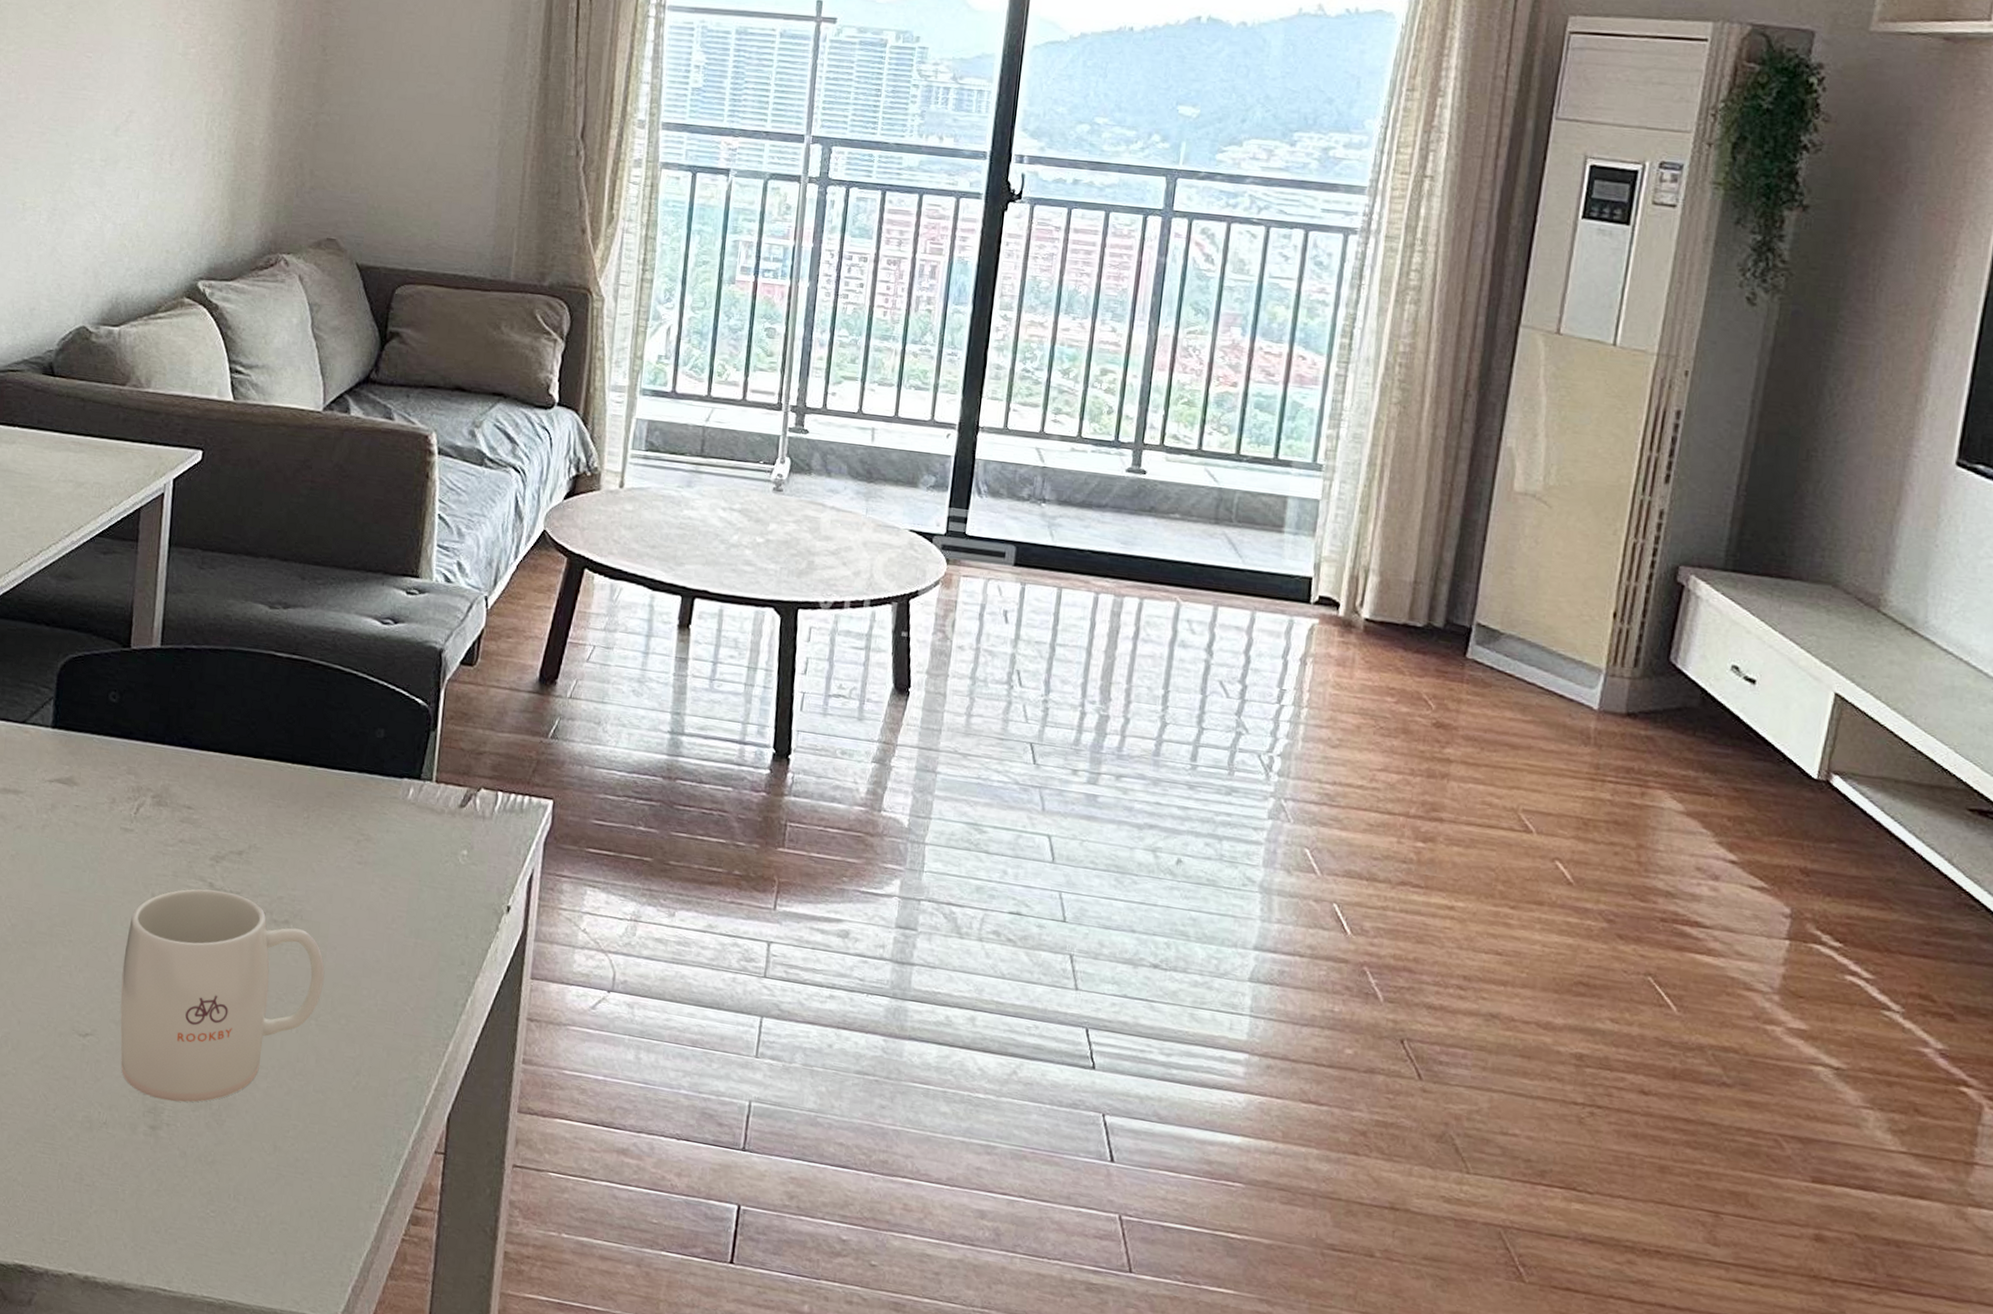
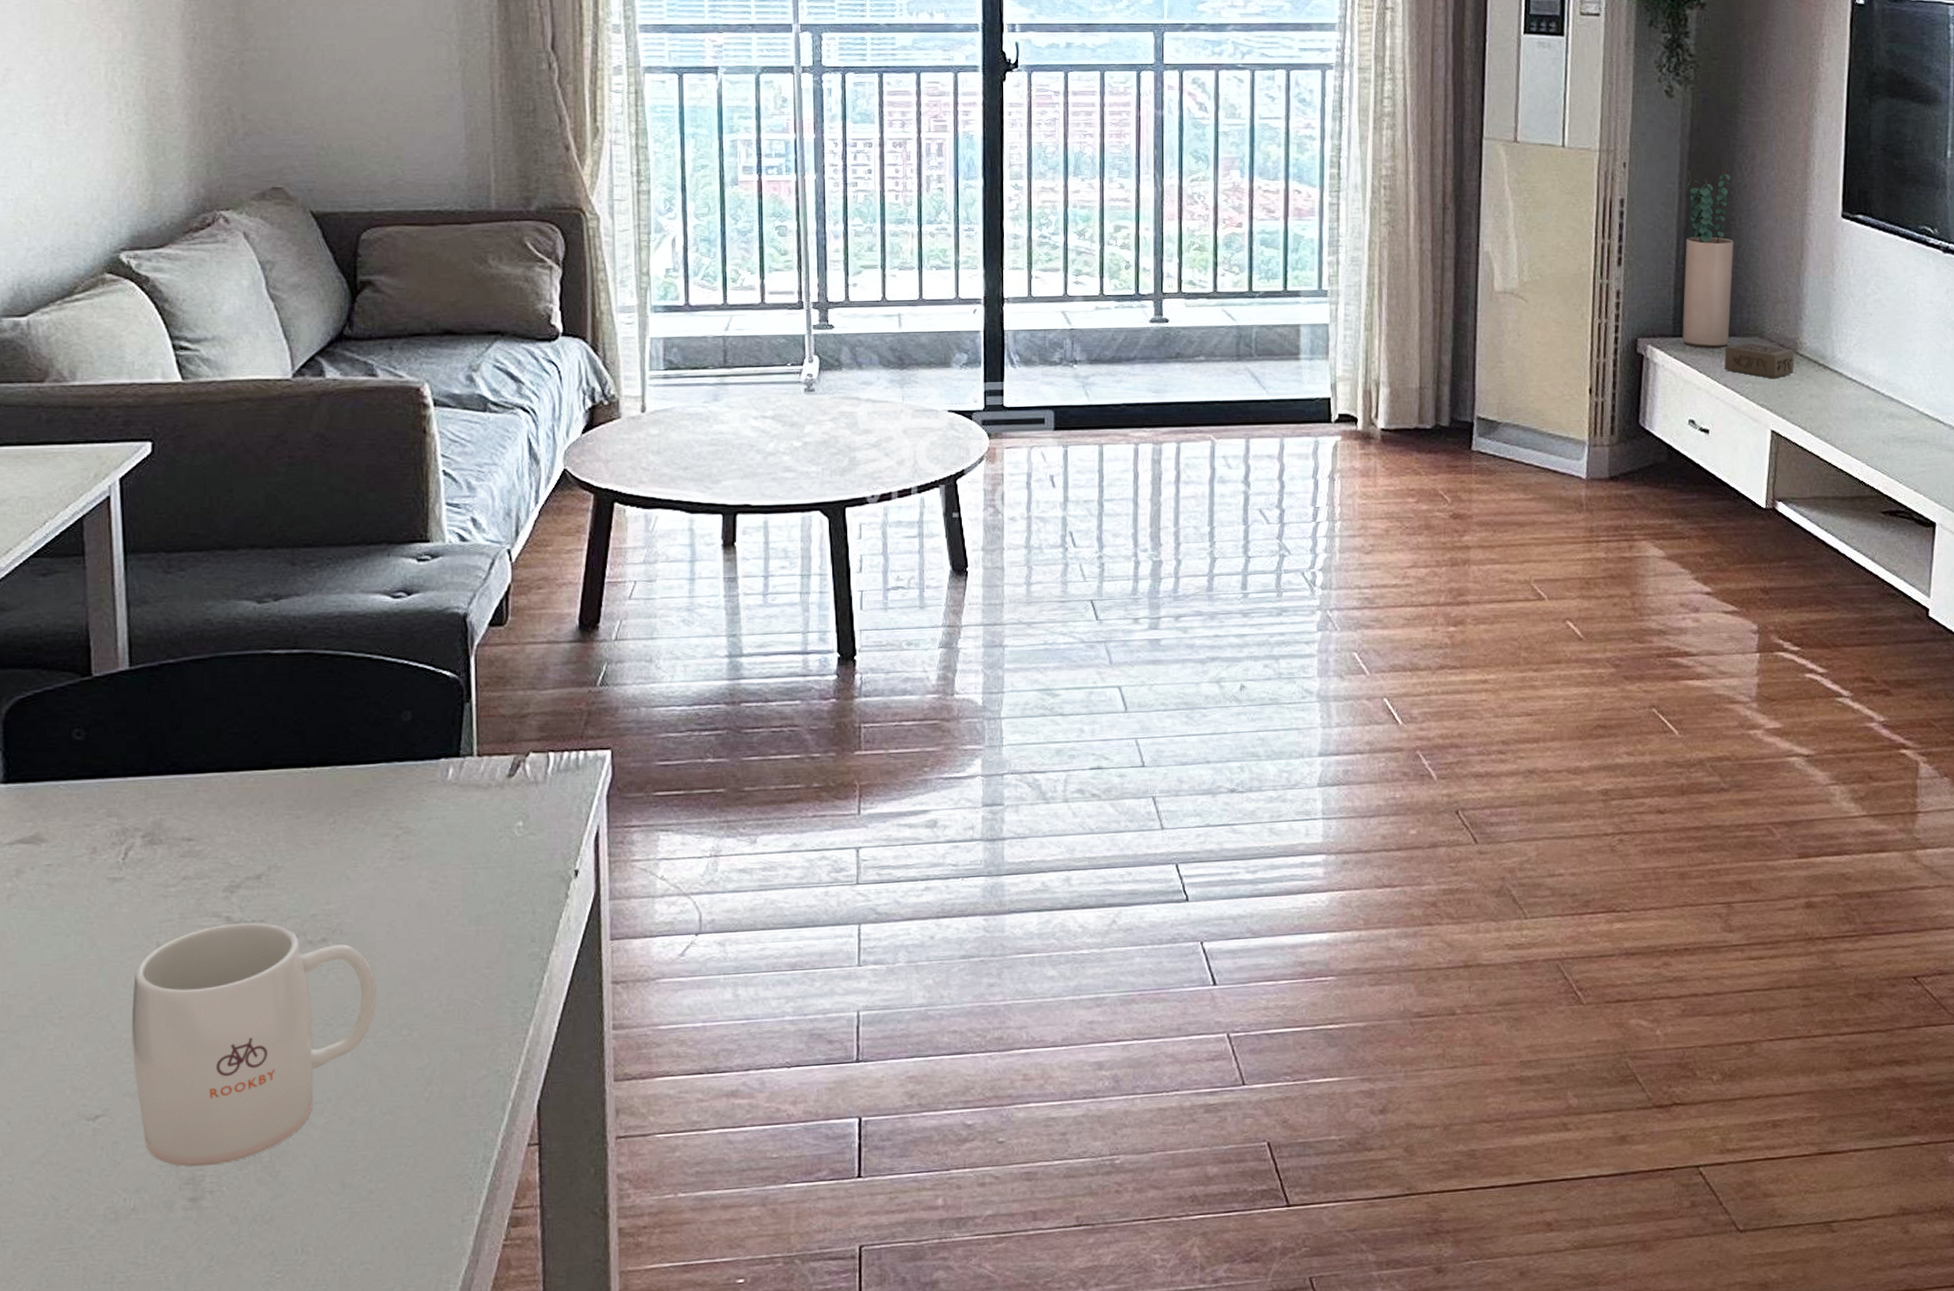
vase: none [1734,388,1818,592] -> present [1682,165,1734,348]
decorative box: none [1783,588,1875,636] -> present [1724,342,1794,379]

